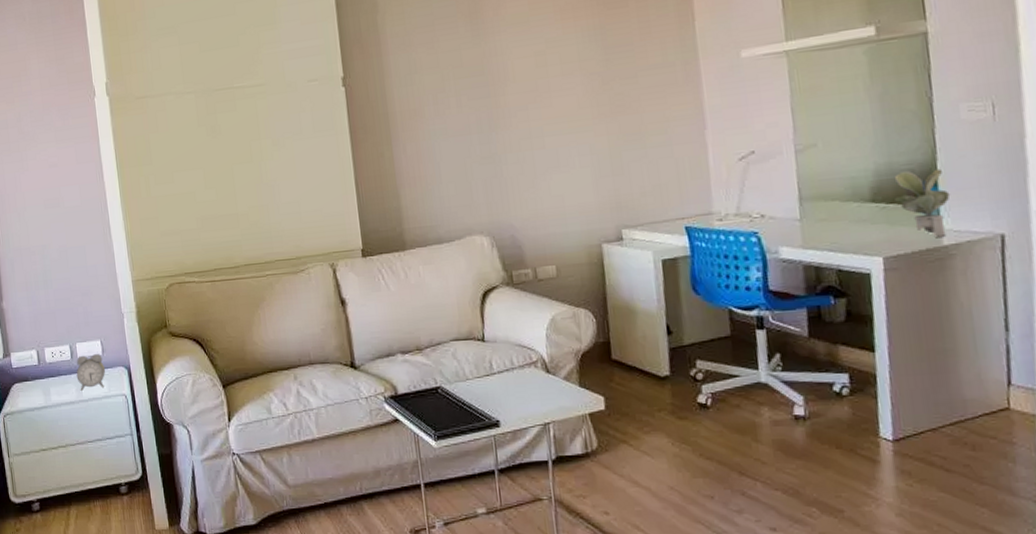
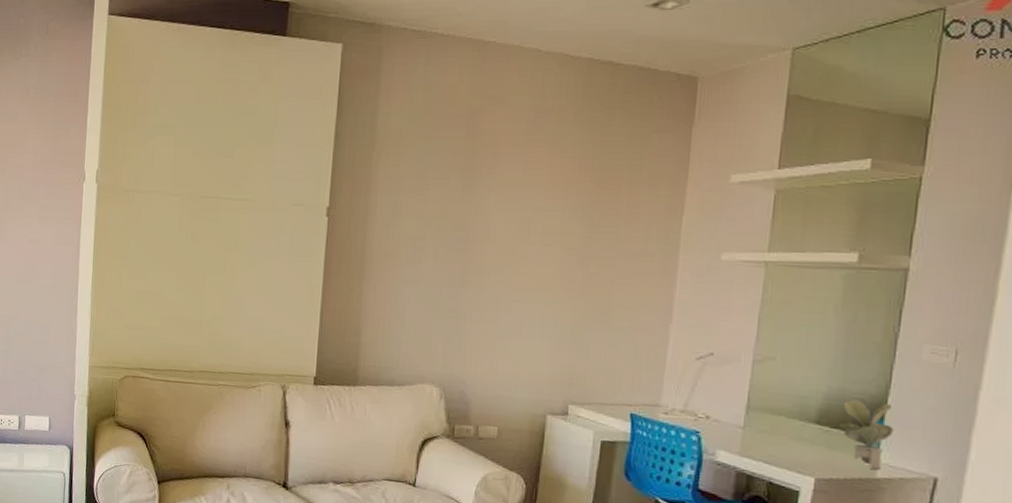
alarm clock: present [76,354,106,392] -> none [20,427,50,463]

